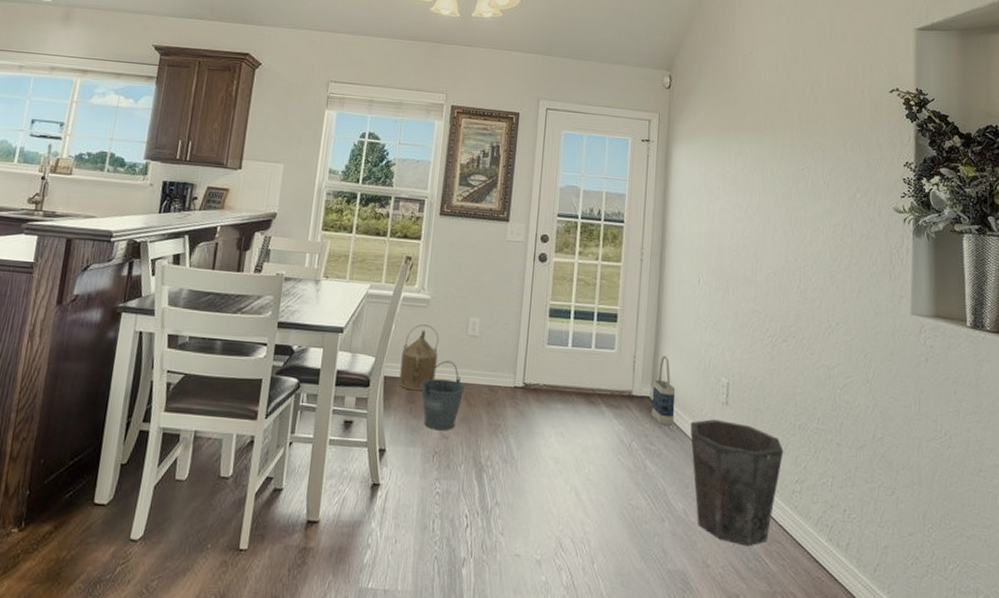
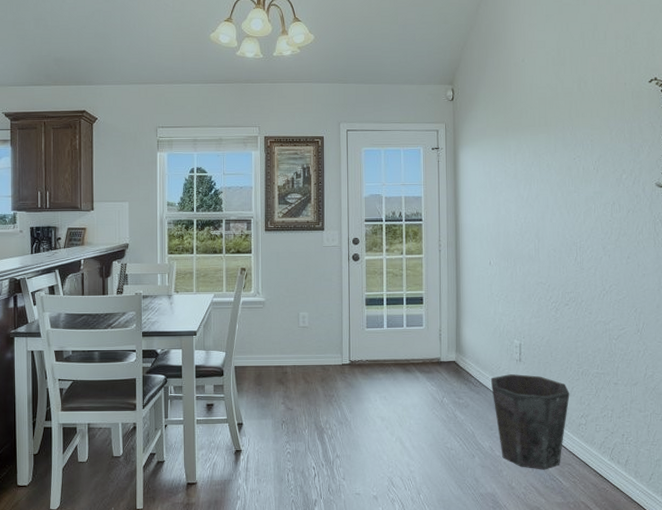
watering can: present [399,324,439,391] -> none [247,322,277,375]
bucket: present [420,360,465,431] -> none [265,349,302,405]
bag: present [651,355,676,426] -> none [457,327,477,383]

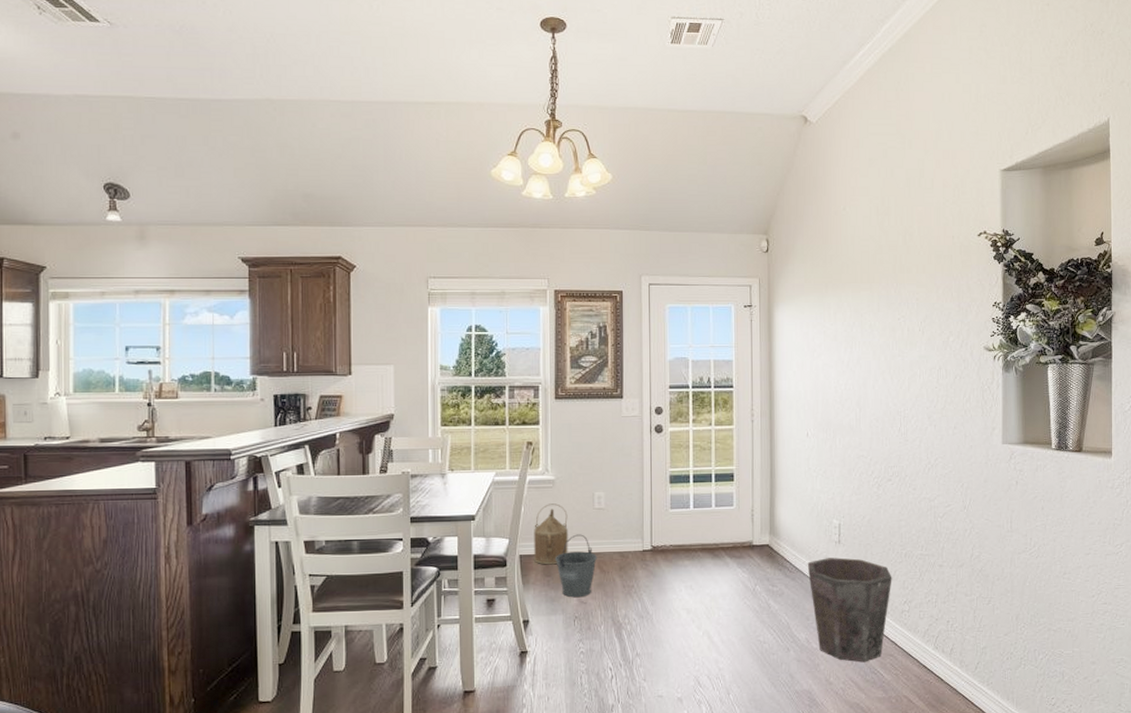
watering can: none [247,322,277,375] -> present [534,503,568,565]
bucket: none [265,349,302,405] -> present [554,534,597,598]

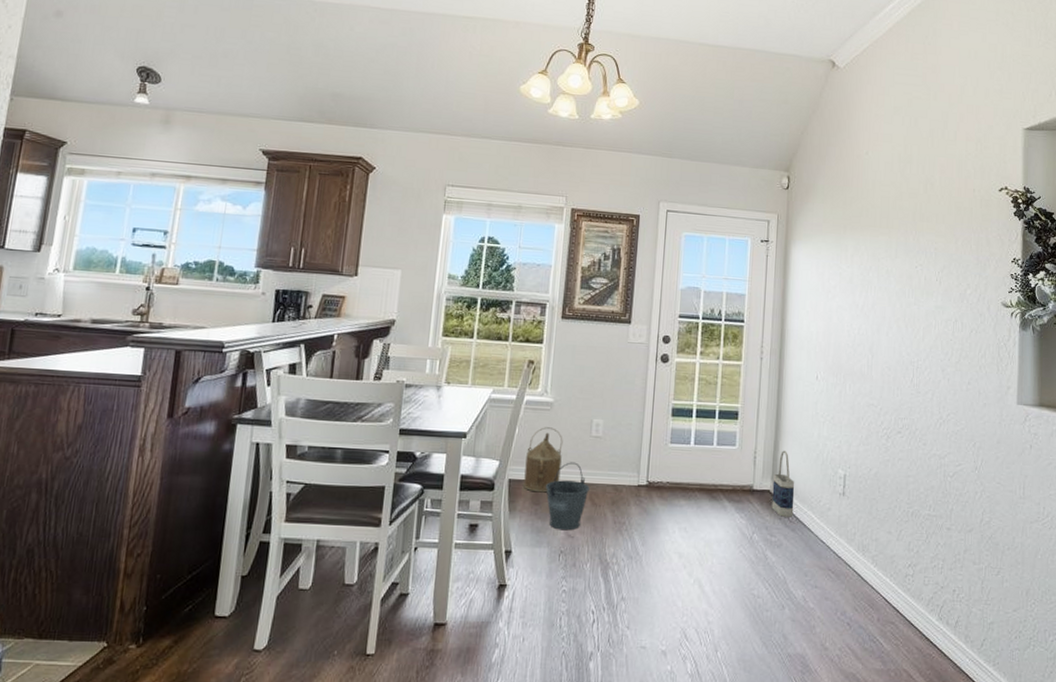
bag: none [771,506,793,568] -> present [771,450,795,517]
waste bin: present [807,557,892,663] -> none [808,510,897,628]

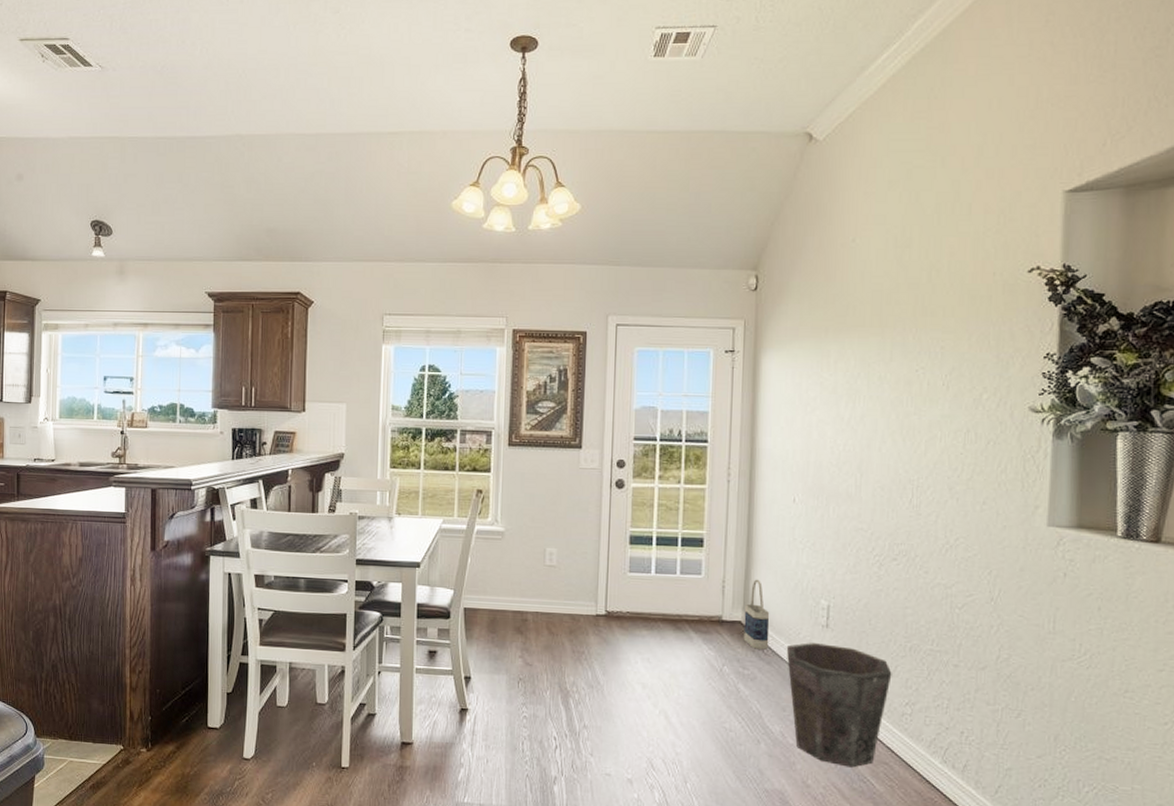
watering can: present [523,427,563,493] -> none [479,556,516,621]
bucket: present [545,462,590,531] -> none [500,591,546,659]
waste bin: none [808,510,897,628] -> present [786,643,892,768]

